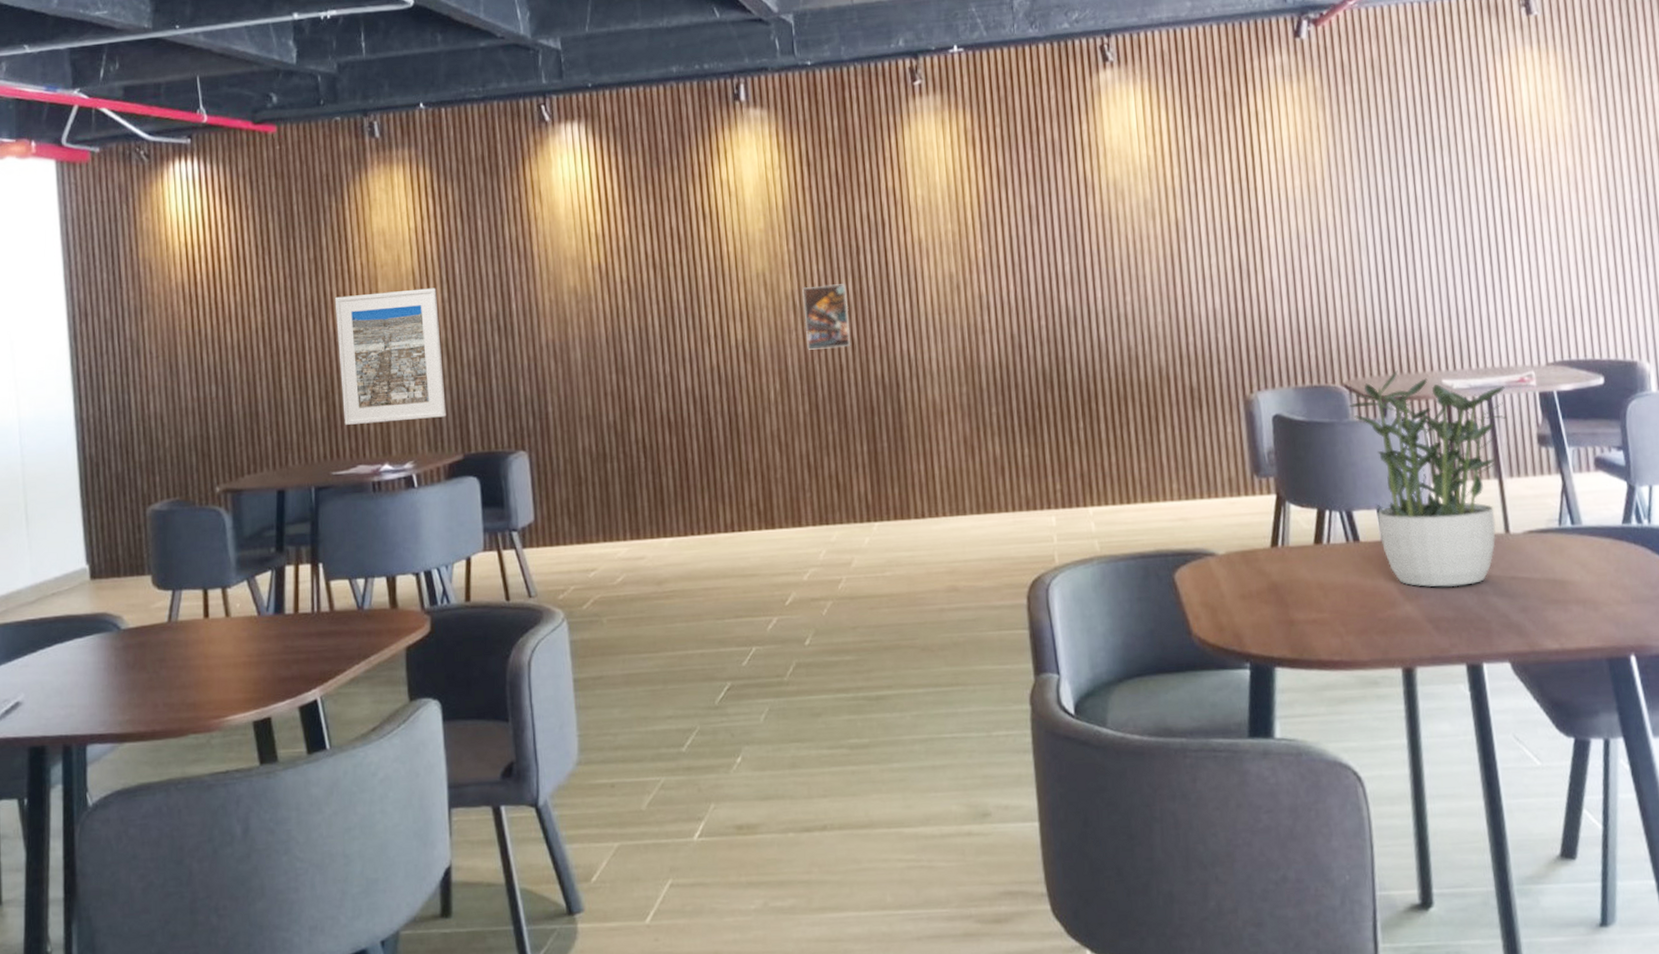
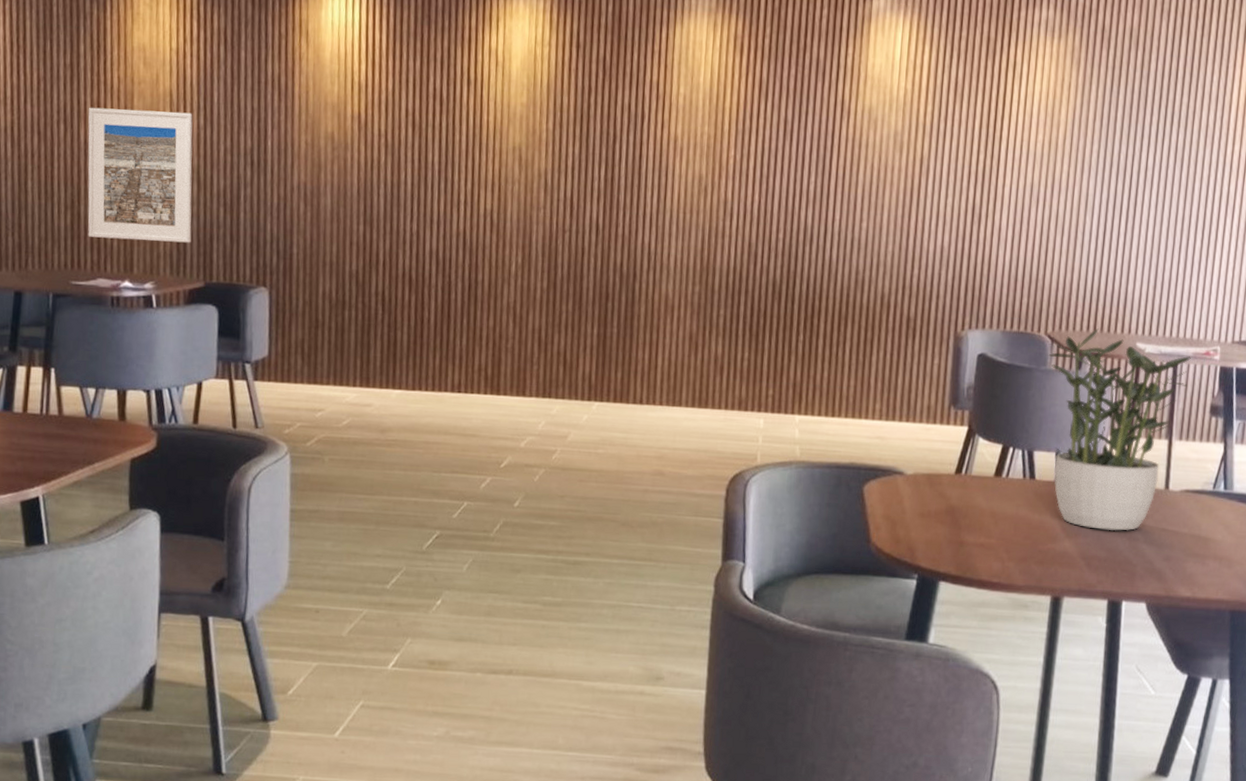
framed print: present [802,284,851,350] -> none [553,167,599,231]

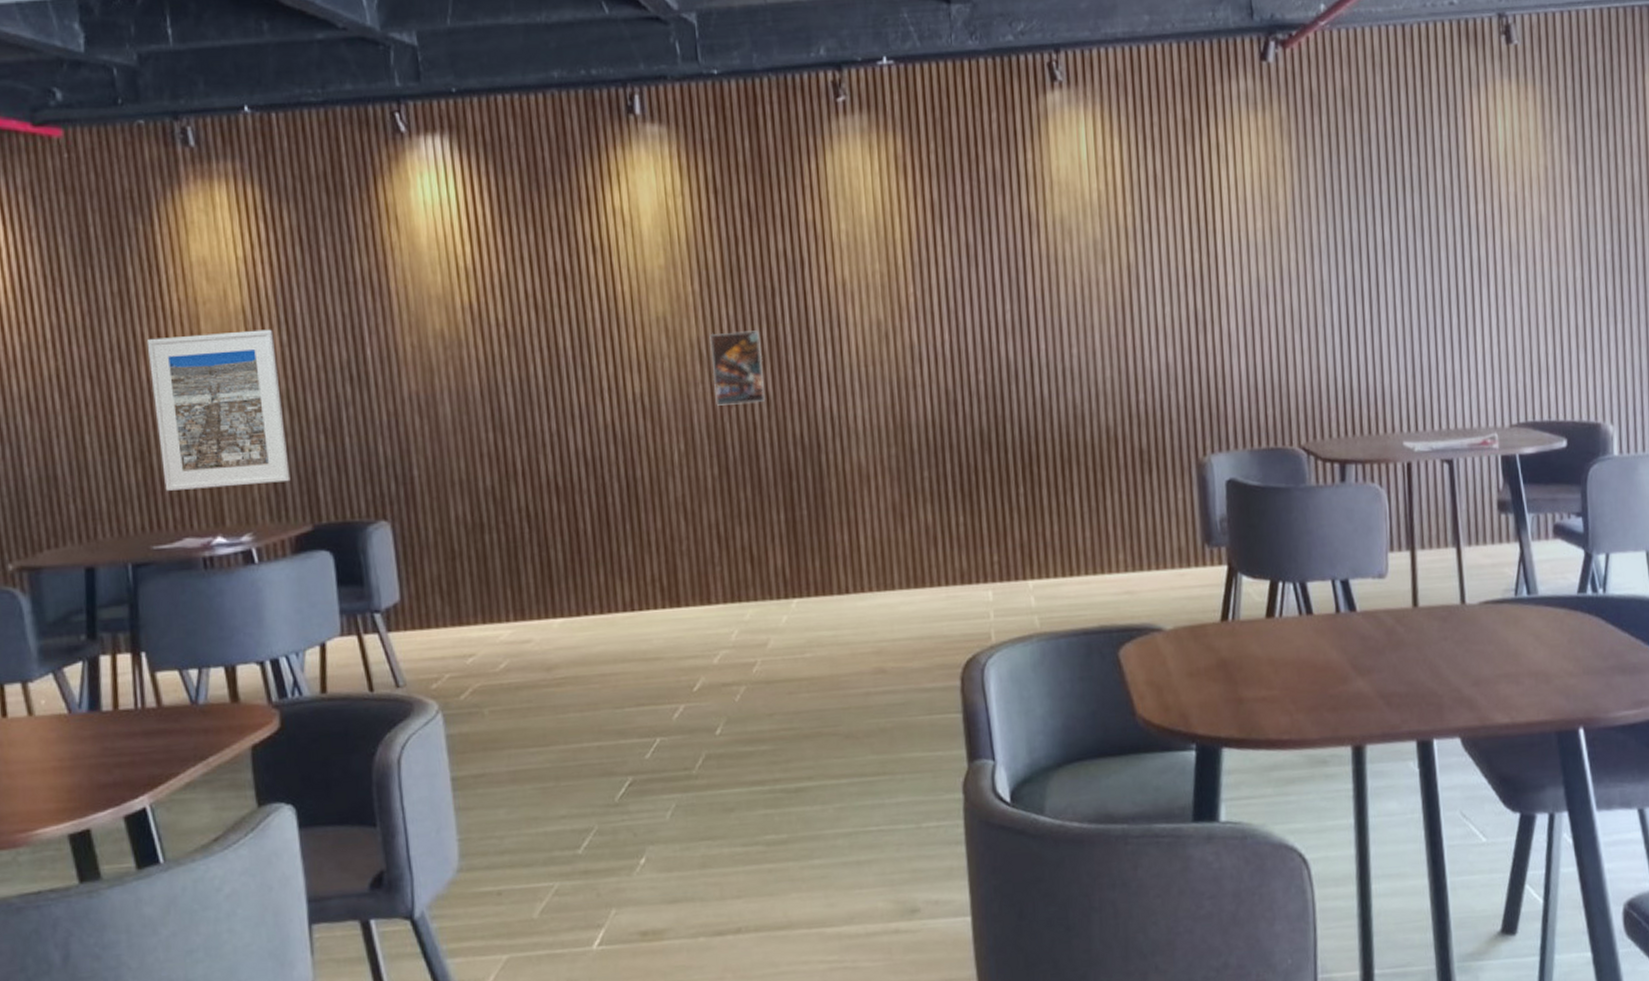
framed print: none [553,167,599,231] -> present [709,330,766,406]
potted plant: present [1048,328,1191,531] -> none [1306,432,1467,661]

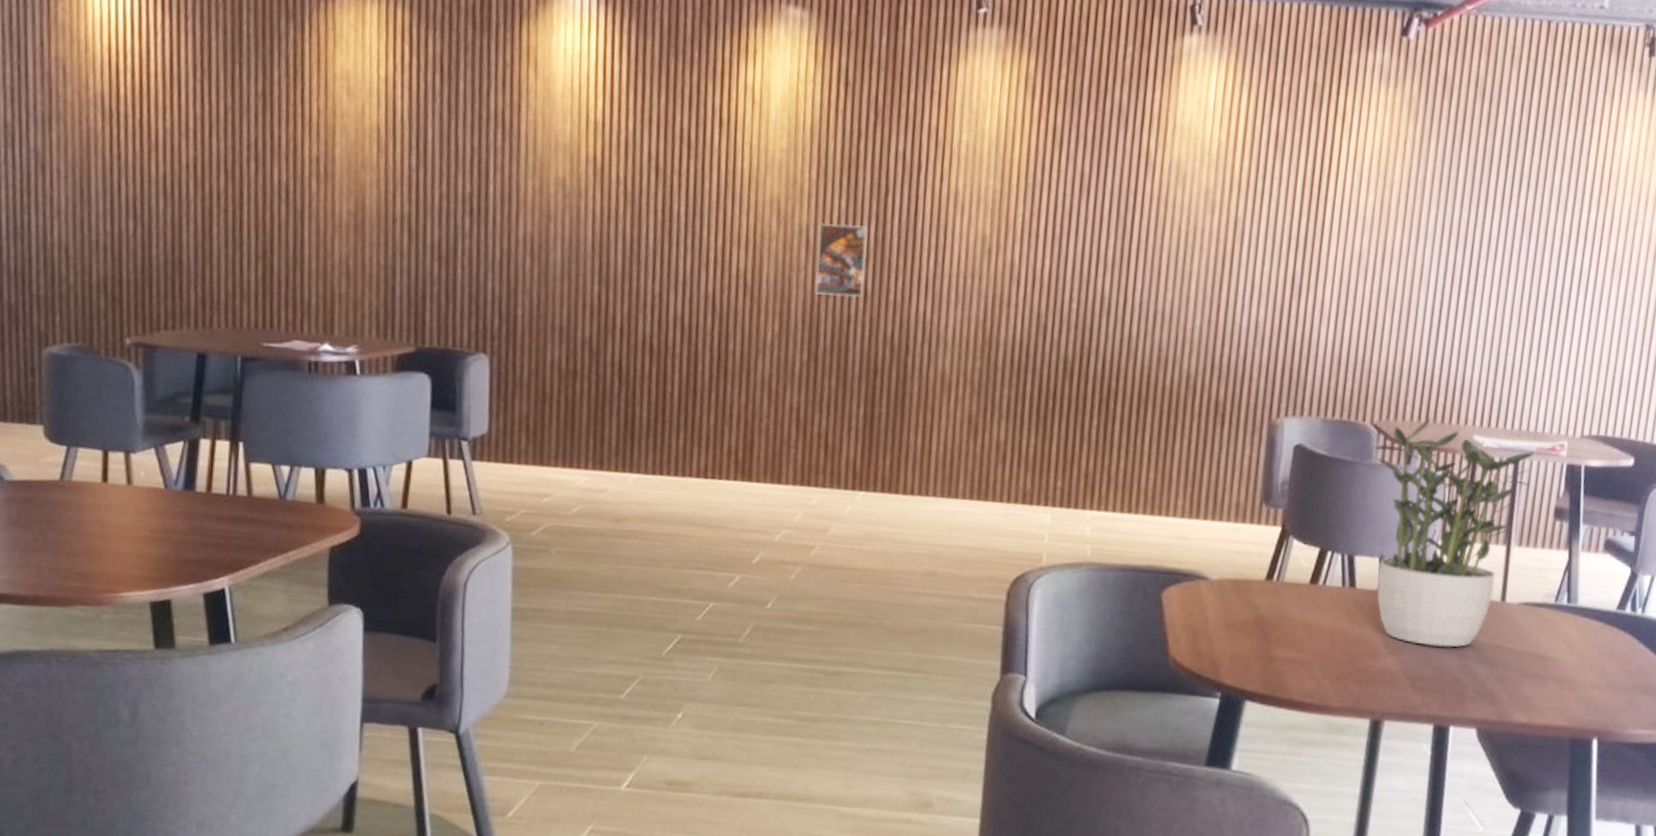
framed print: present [146,329,291,491] -> none [282,142,404,302]
potted plant: none [1306,432,1467,661] -> present [1374,418,1535,647]

